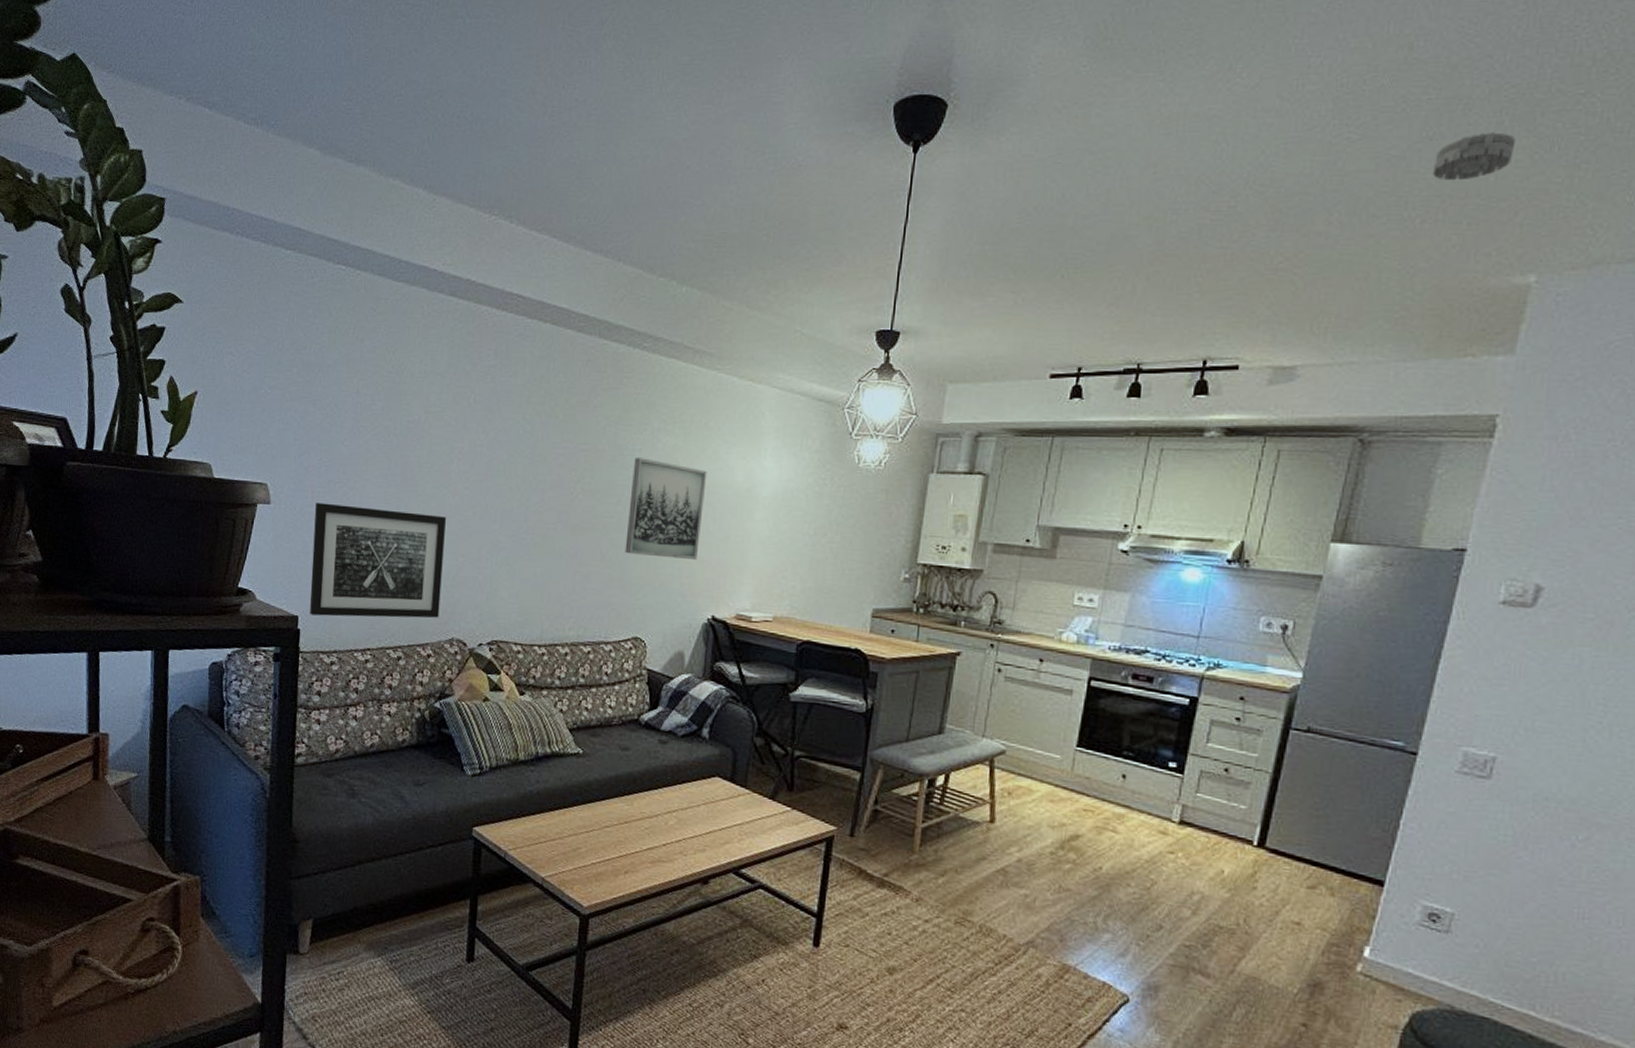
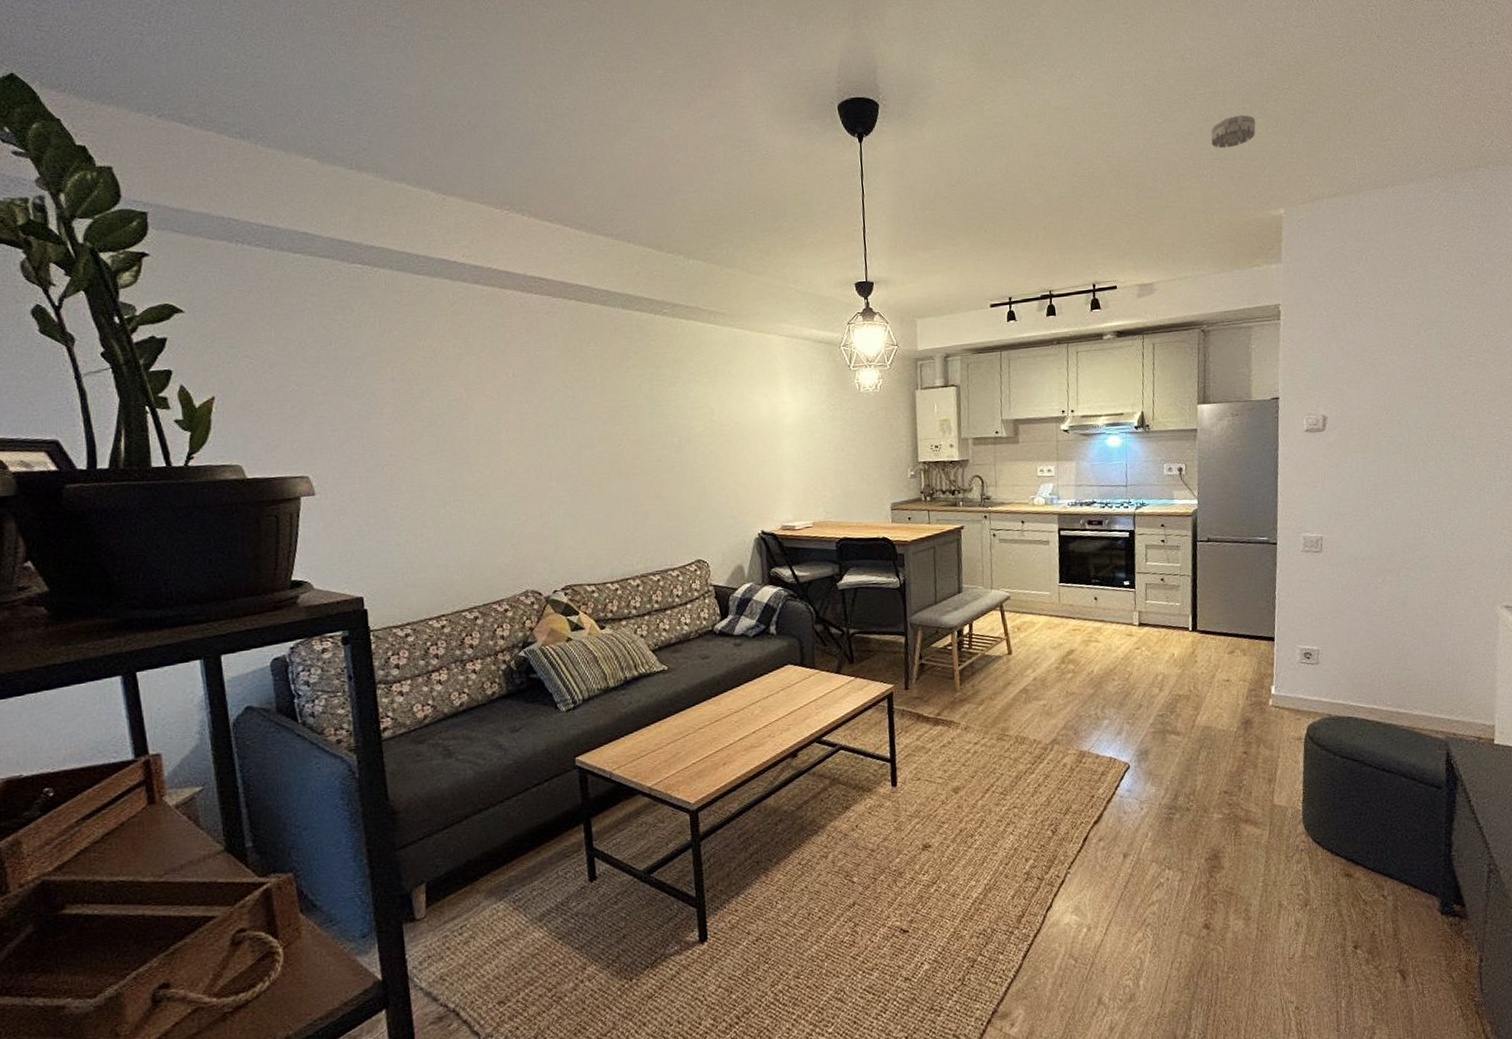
wall art: present [310,502,446,619] -> none [365,481,511,594]
wall art: present [625,458,707,561] -> none [671,406,741,490]

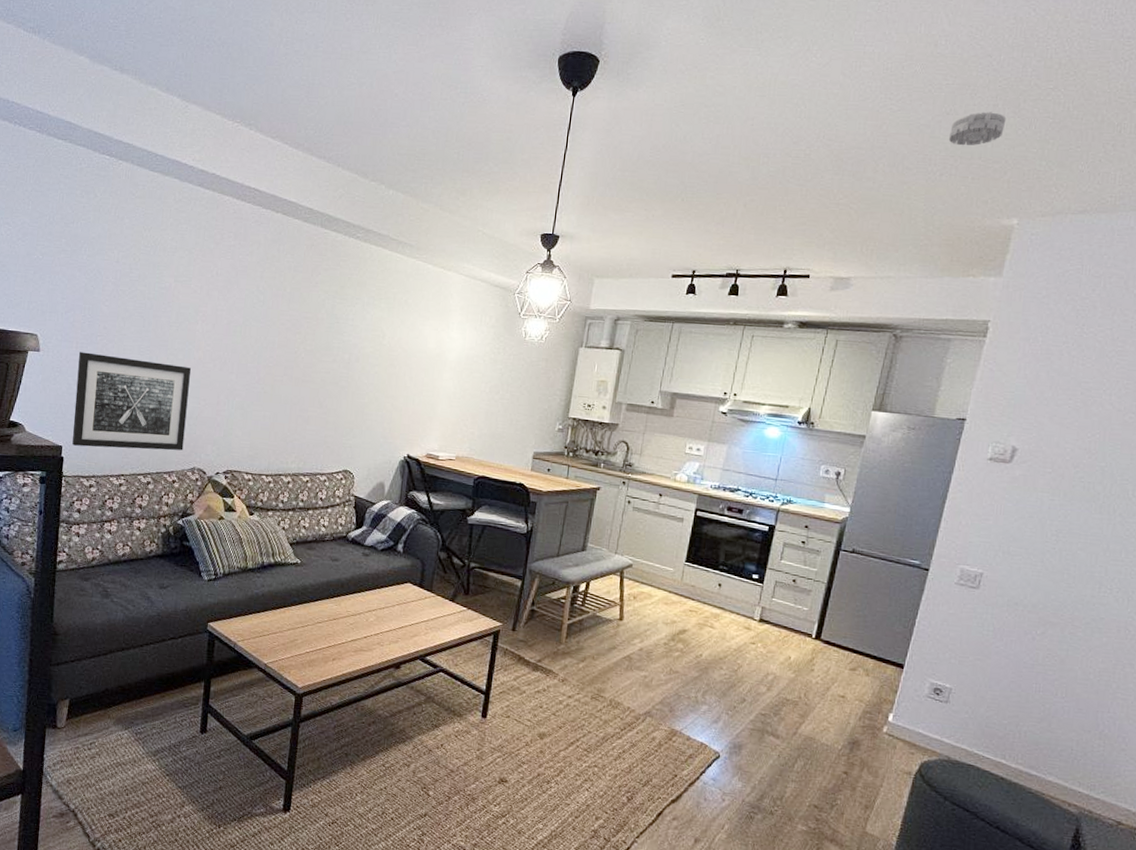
wall art: none [365,481,511,594] -> present [72,352,191,451]

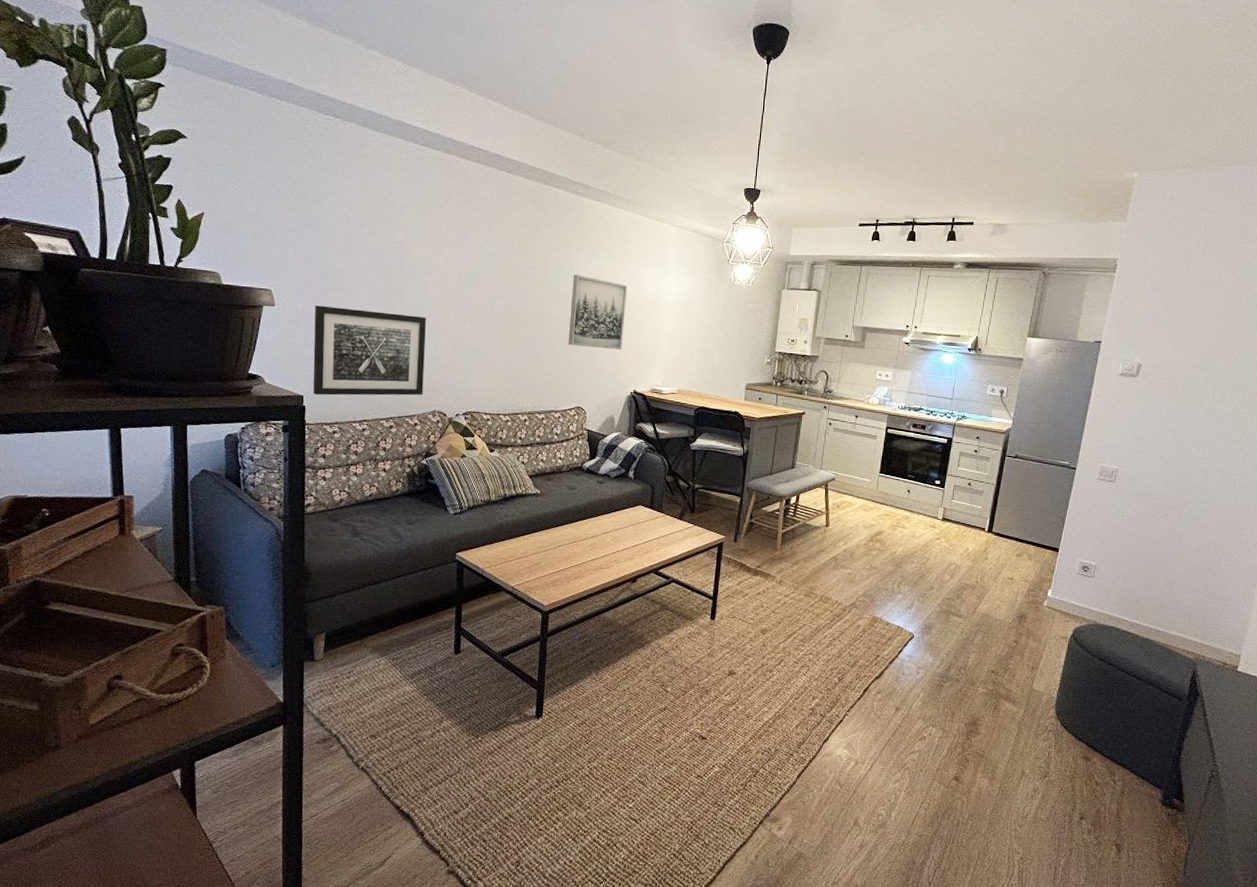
wall art: none [338,325,406,410] -> present [568,274,628,350]
smoke detector: present [948,112,1007,146] -> none [1081,81,1127,111]

